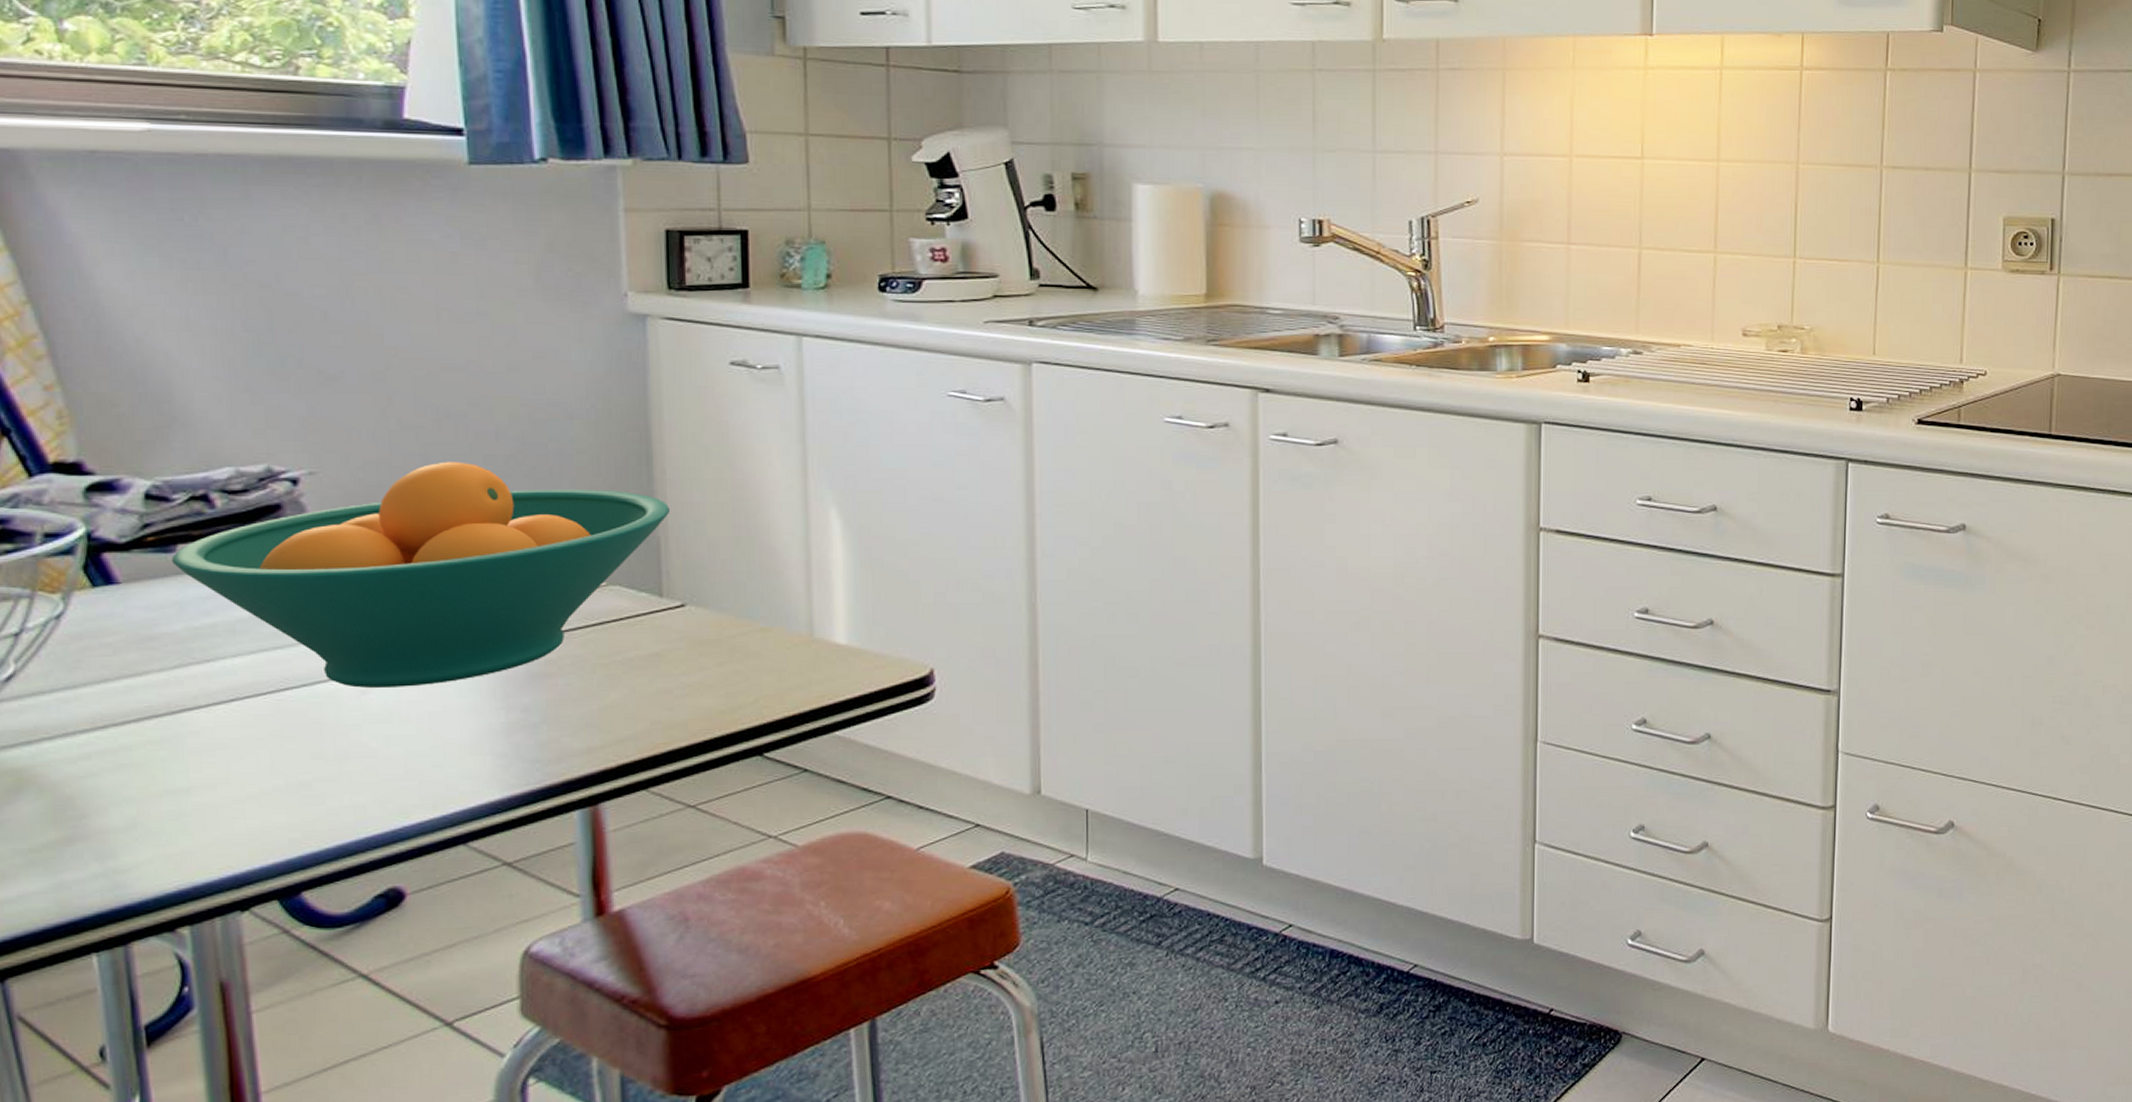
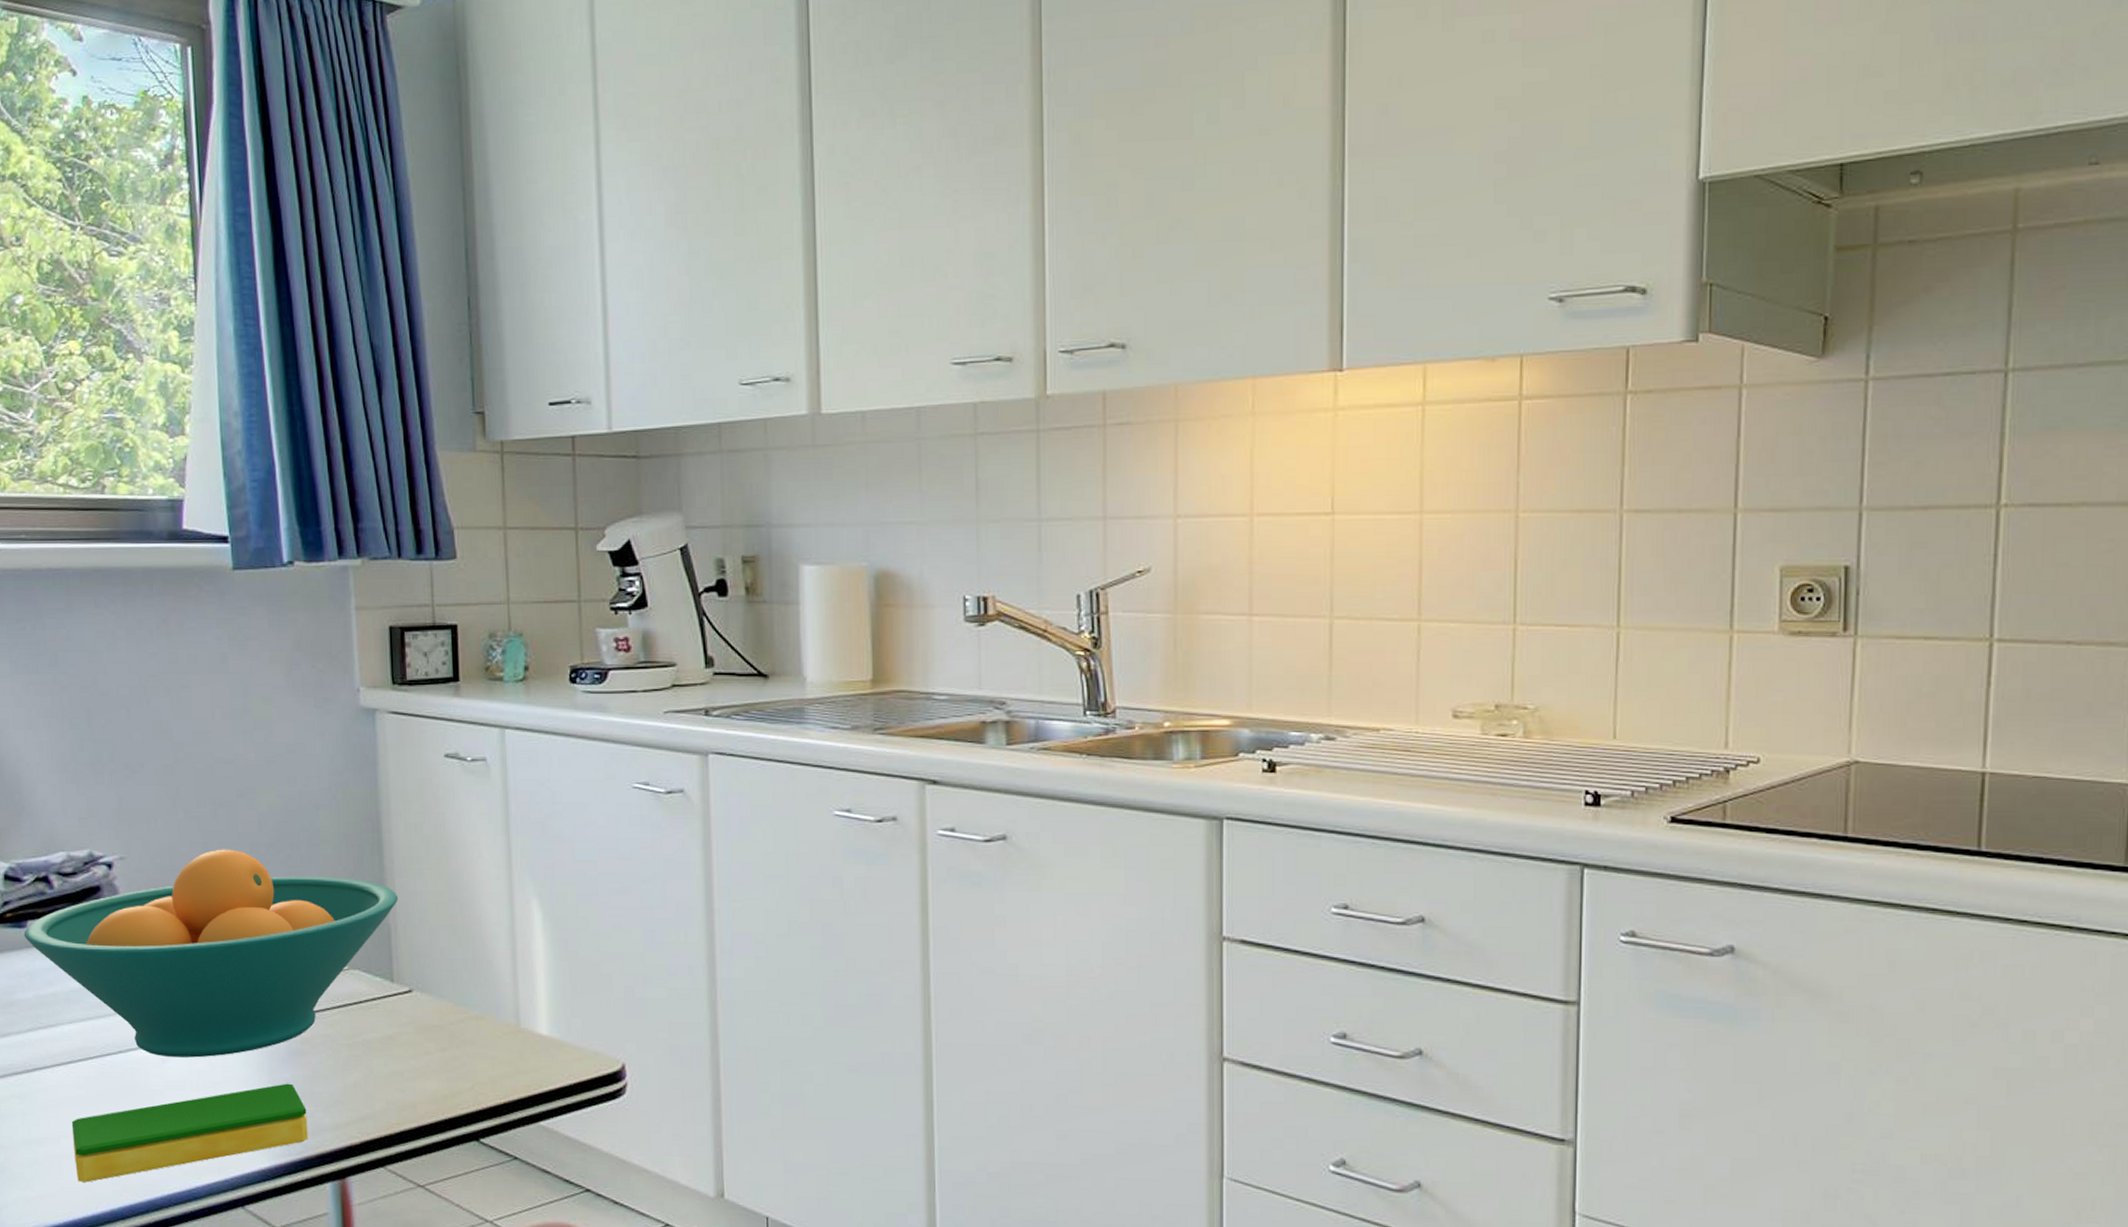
dish sponge: none [233,708,552,832] -> present [71,1083,308,1183]

